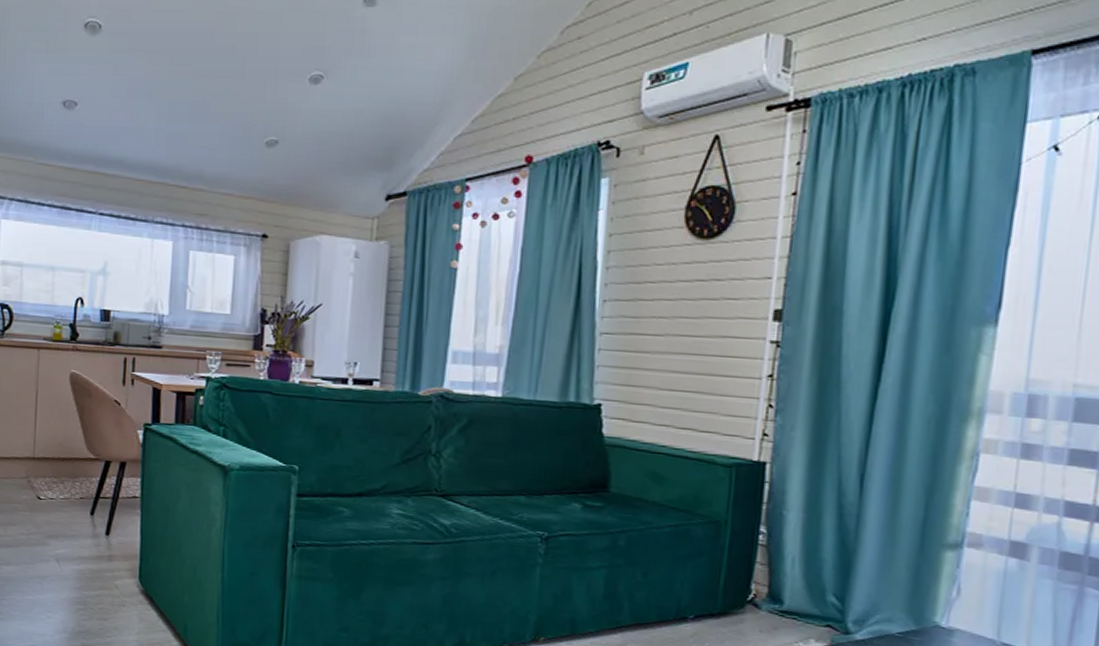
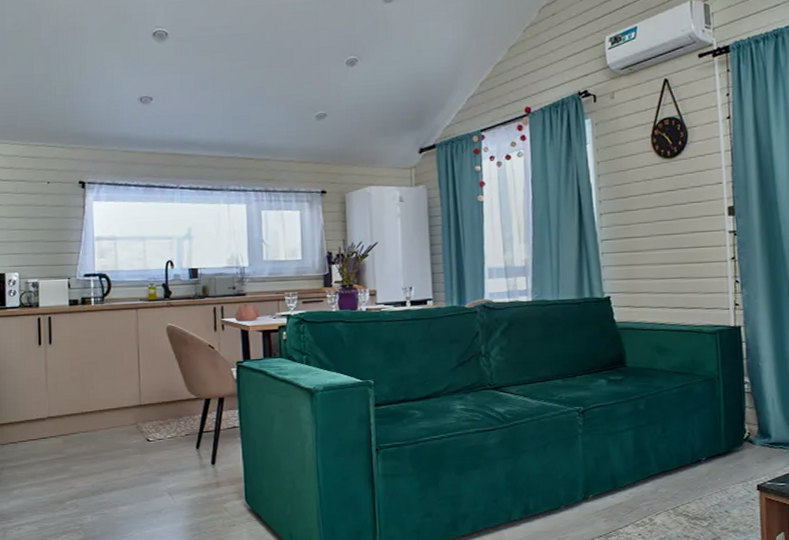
teapot: none [147,357,177,379] -> present [234,303,261,322]

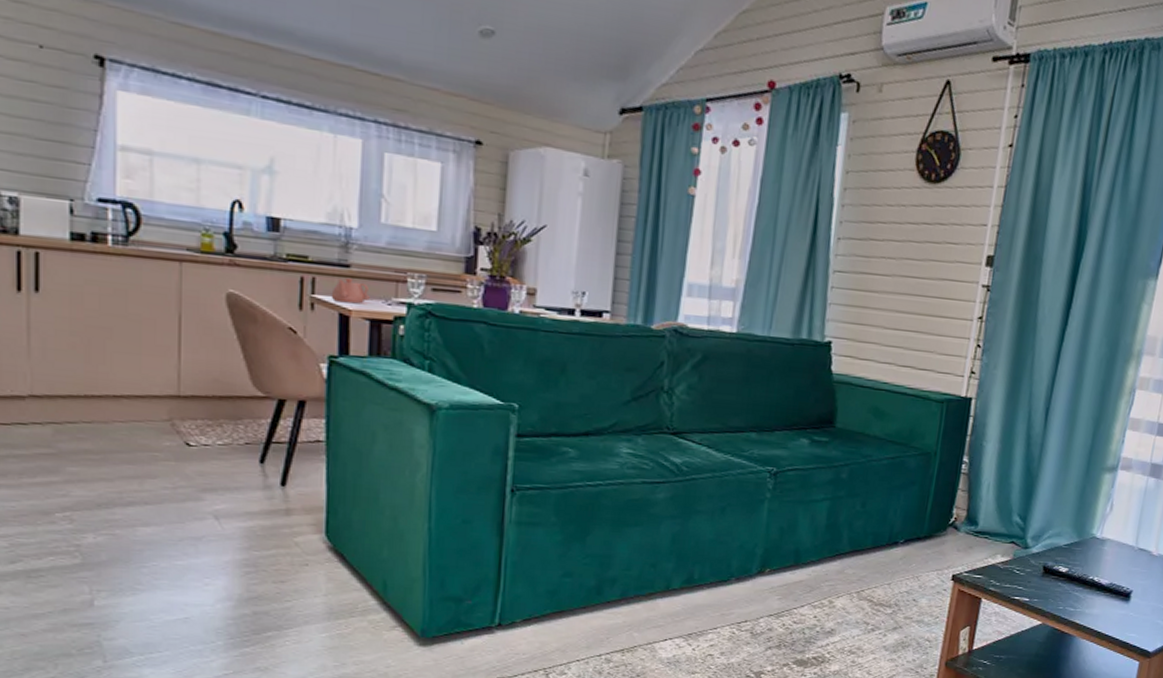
toaster: present [200,276,237,299] -> none [282,232,338,268]

